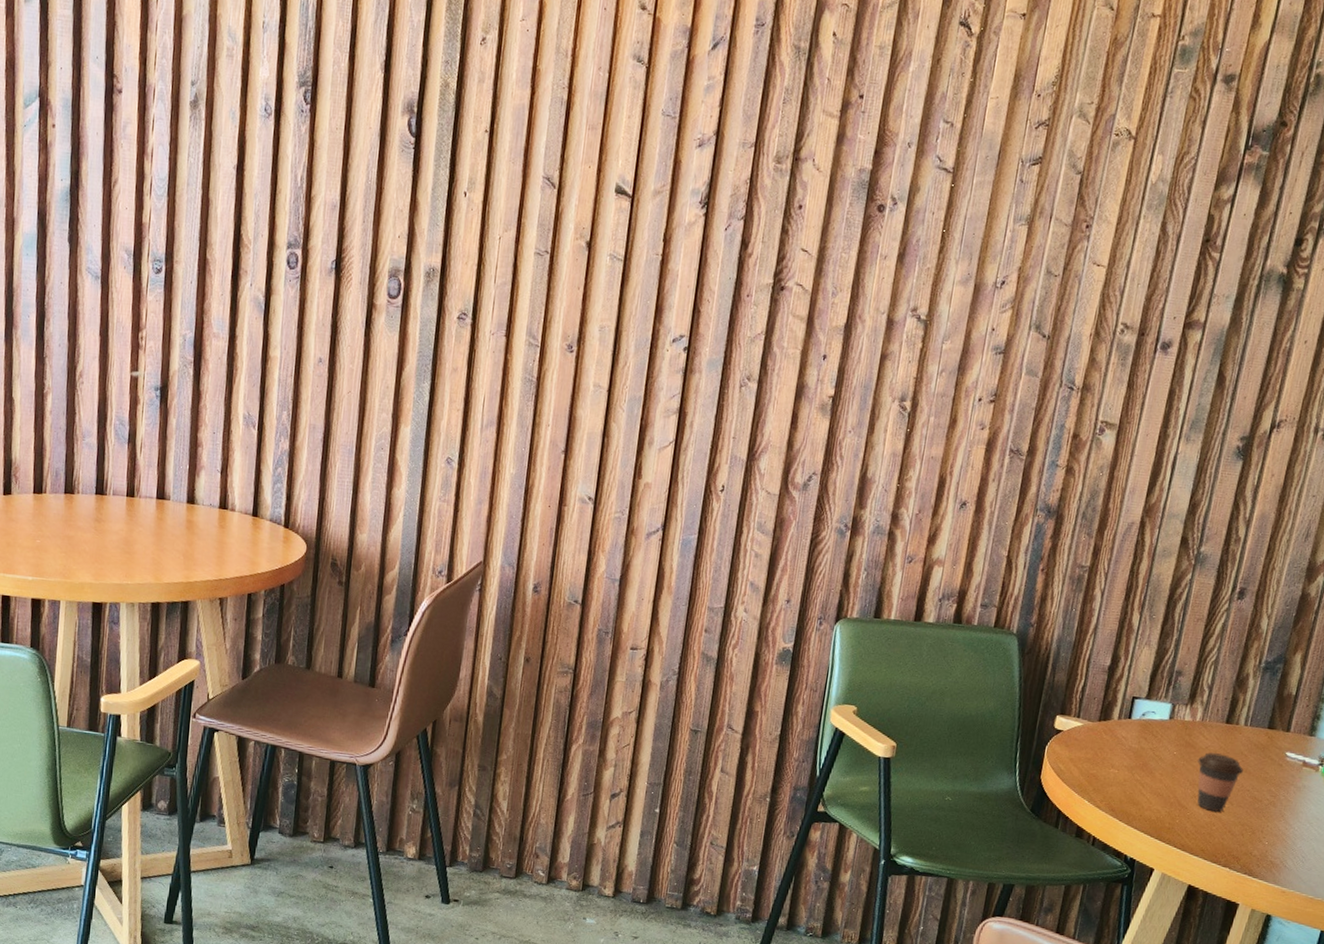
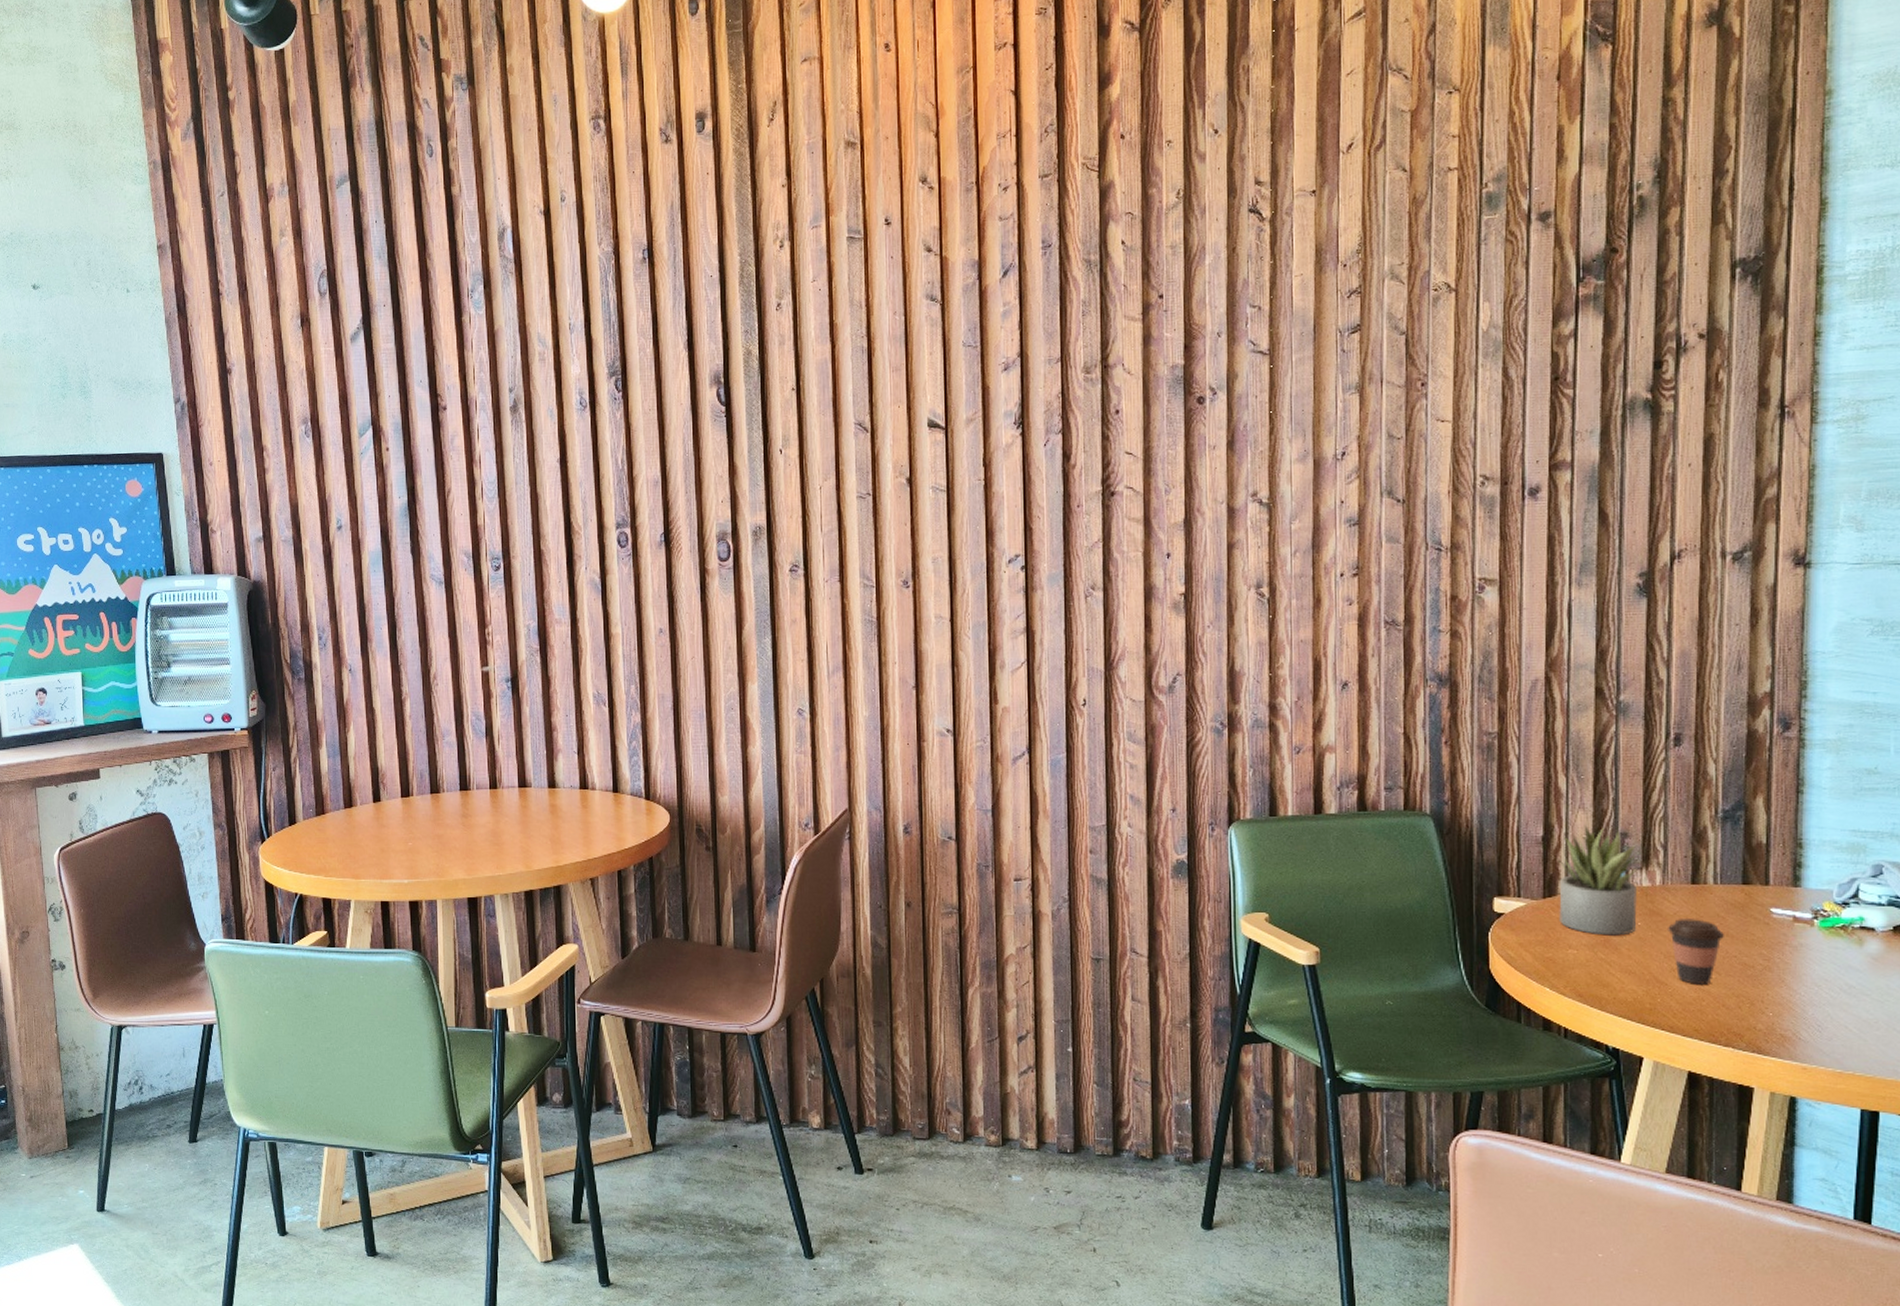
succulent plant: none [1108,659,1187,762] -> present [1557,824,1637,936]

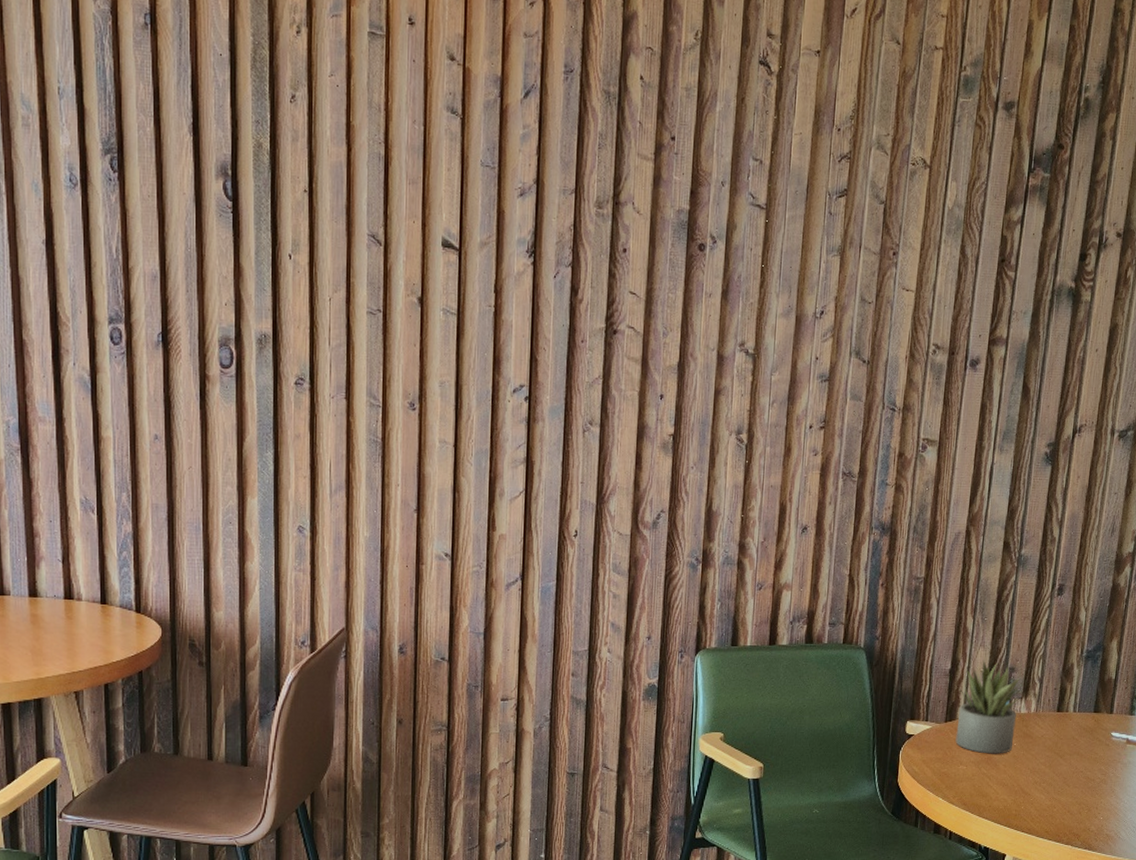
coffee cup: present [1668,919,1724,986] -> none [1035,741,1076,796]

